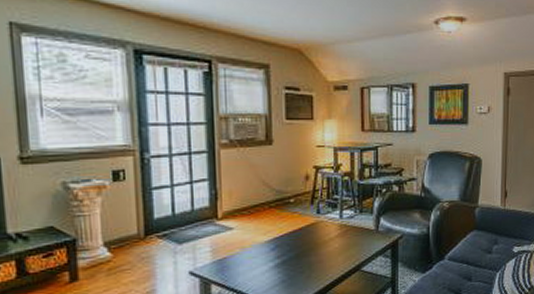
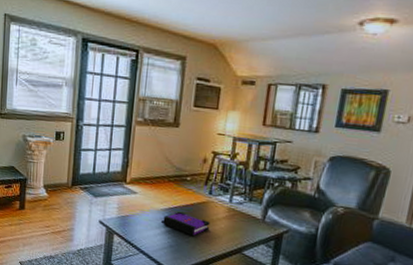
board game: none [266,239,323,265] -> present [160,211,211,237]

